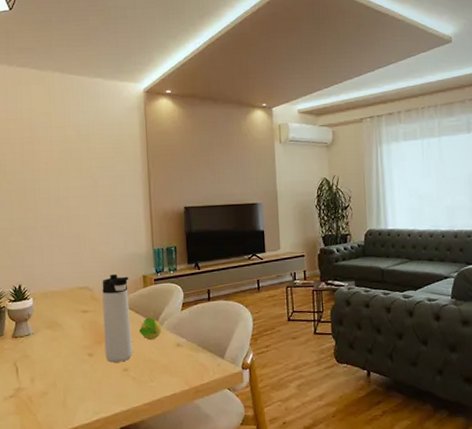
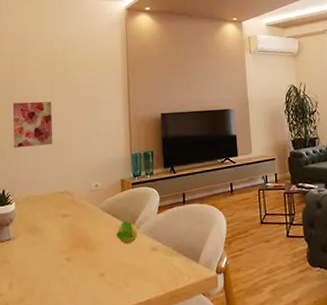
wall art: none [24,192,70,242] -> present [12,101,53,148]
thermos bottle: present [102,274,133,363] -> none [82,179,109,267]

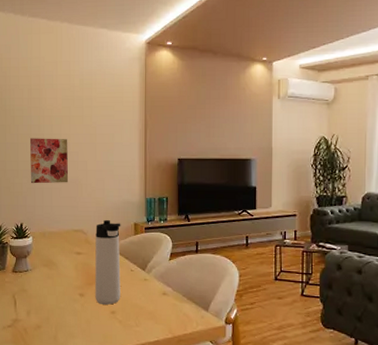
thermos bottle: none [82,179,109,267] -> present [95,220,121,305]
fruit: present [116,221,138,244] -> none [127,265,149,287]

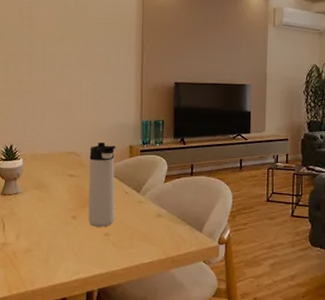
wall art: present [29,138,69,184] -> none [20,57,62,105]

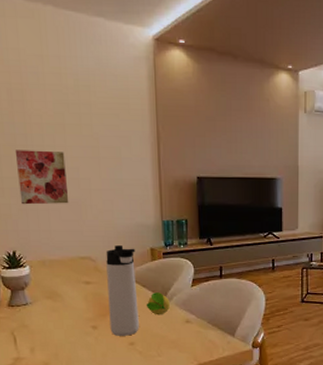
wall art: none [20,57,62,105] -> present [15,150,69,205]
fruit: none [122,187,144,209] -> present [146,293,170,315]

